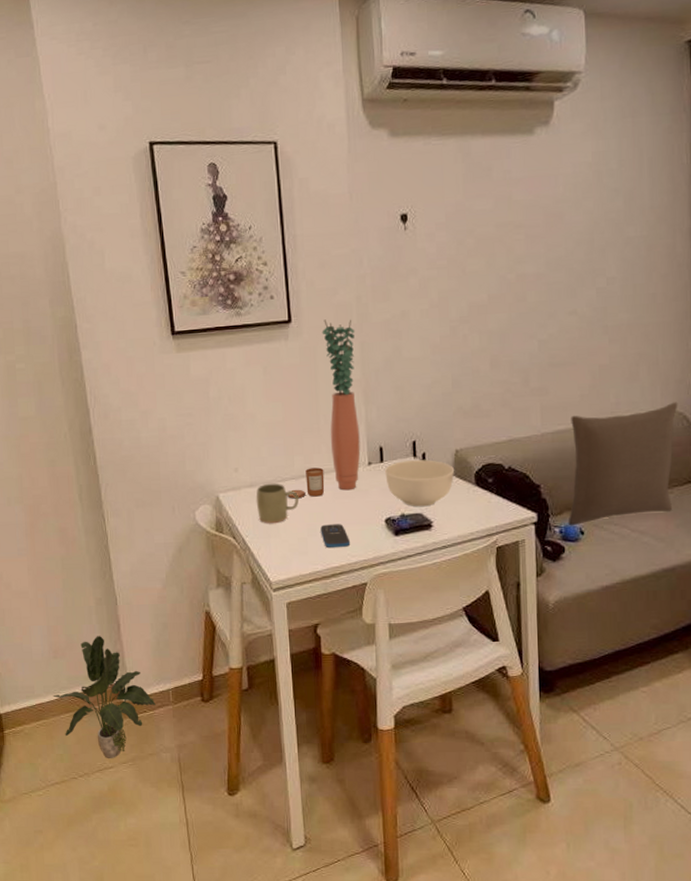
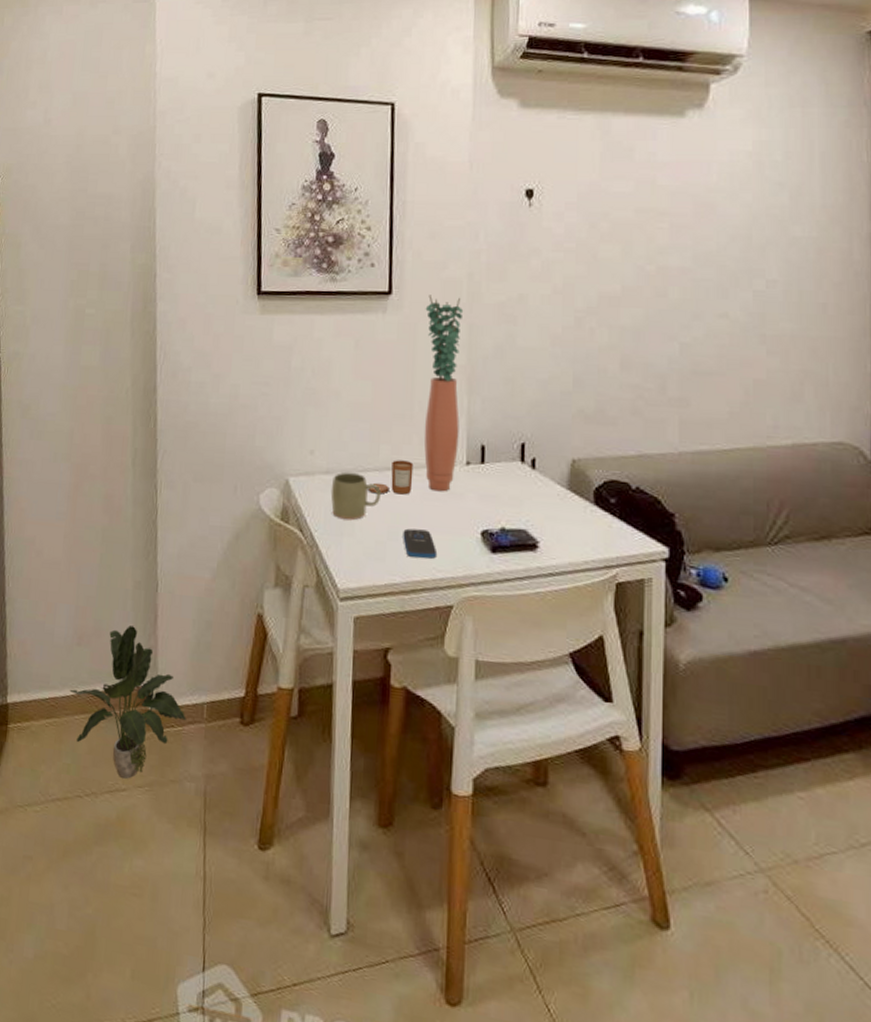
bowl: present [385,460,455,507] -> none [485,465,570,523]
pillow: present [567,402,678,526] -> none [707,433,853,570]

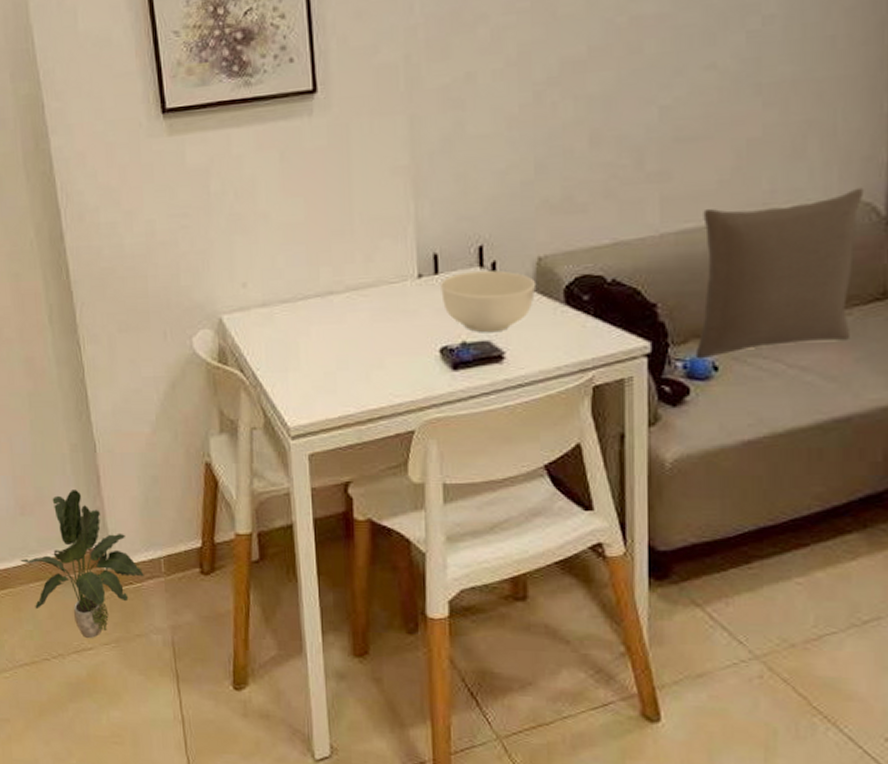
mug: present [330,472,381,519] -> none [269,301,325,353]
candle: present [368,460,414,495] -> none [310,281,360,322]
mobile phone: present [403,528,438,559] -> none [353,354,394,386]
vase: present [423,295,464,492] -> none [357,85,408,311]
bowl: none [485,465,570,523] -> present [441,270,537,333]
pillow: none [707,433,853,570] -> present [695,187,865,360]

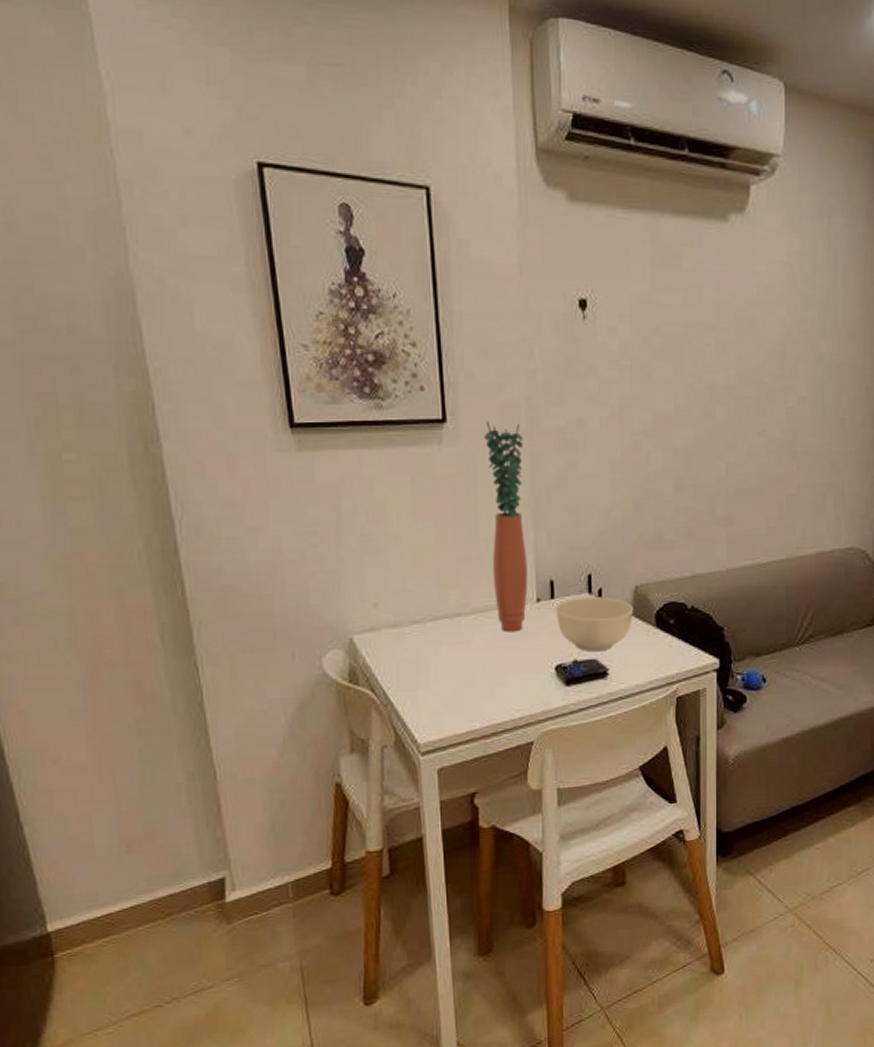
potted plant: present [20,490,144,638] -> none [126,821,270,976]
vase: none [357,85,408,311] -> present [483,421,528,632]
pillow: present [695,187,865,360] -> none [750,538,861,673]

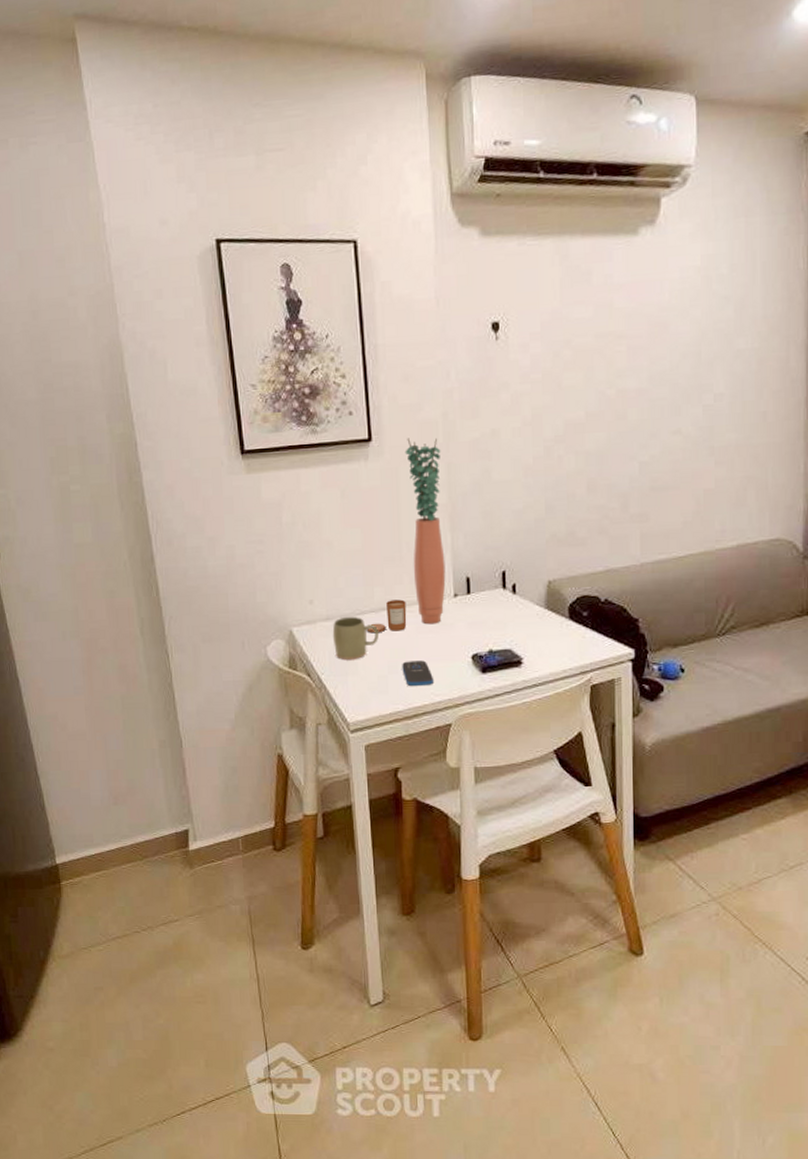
mug: none [400,622,453,672] -> present [332,616,379,660]
candle: none [439,604,485,642] -> present [366,599,407,634]
mobile phone: none [479,672,515,702] -> present [402,660,435,687]
bowl: present [556,597,634,652] -> none [472,591,547,643]

